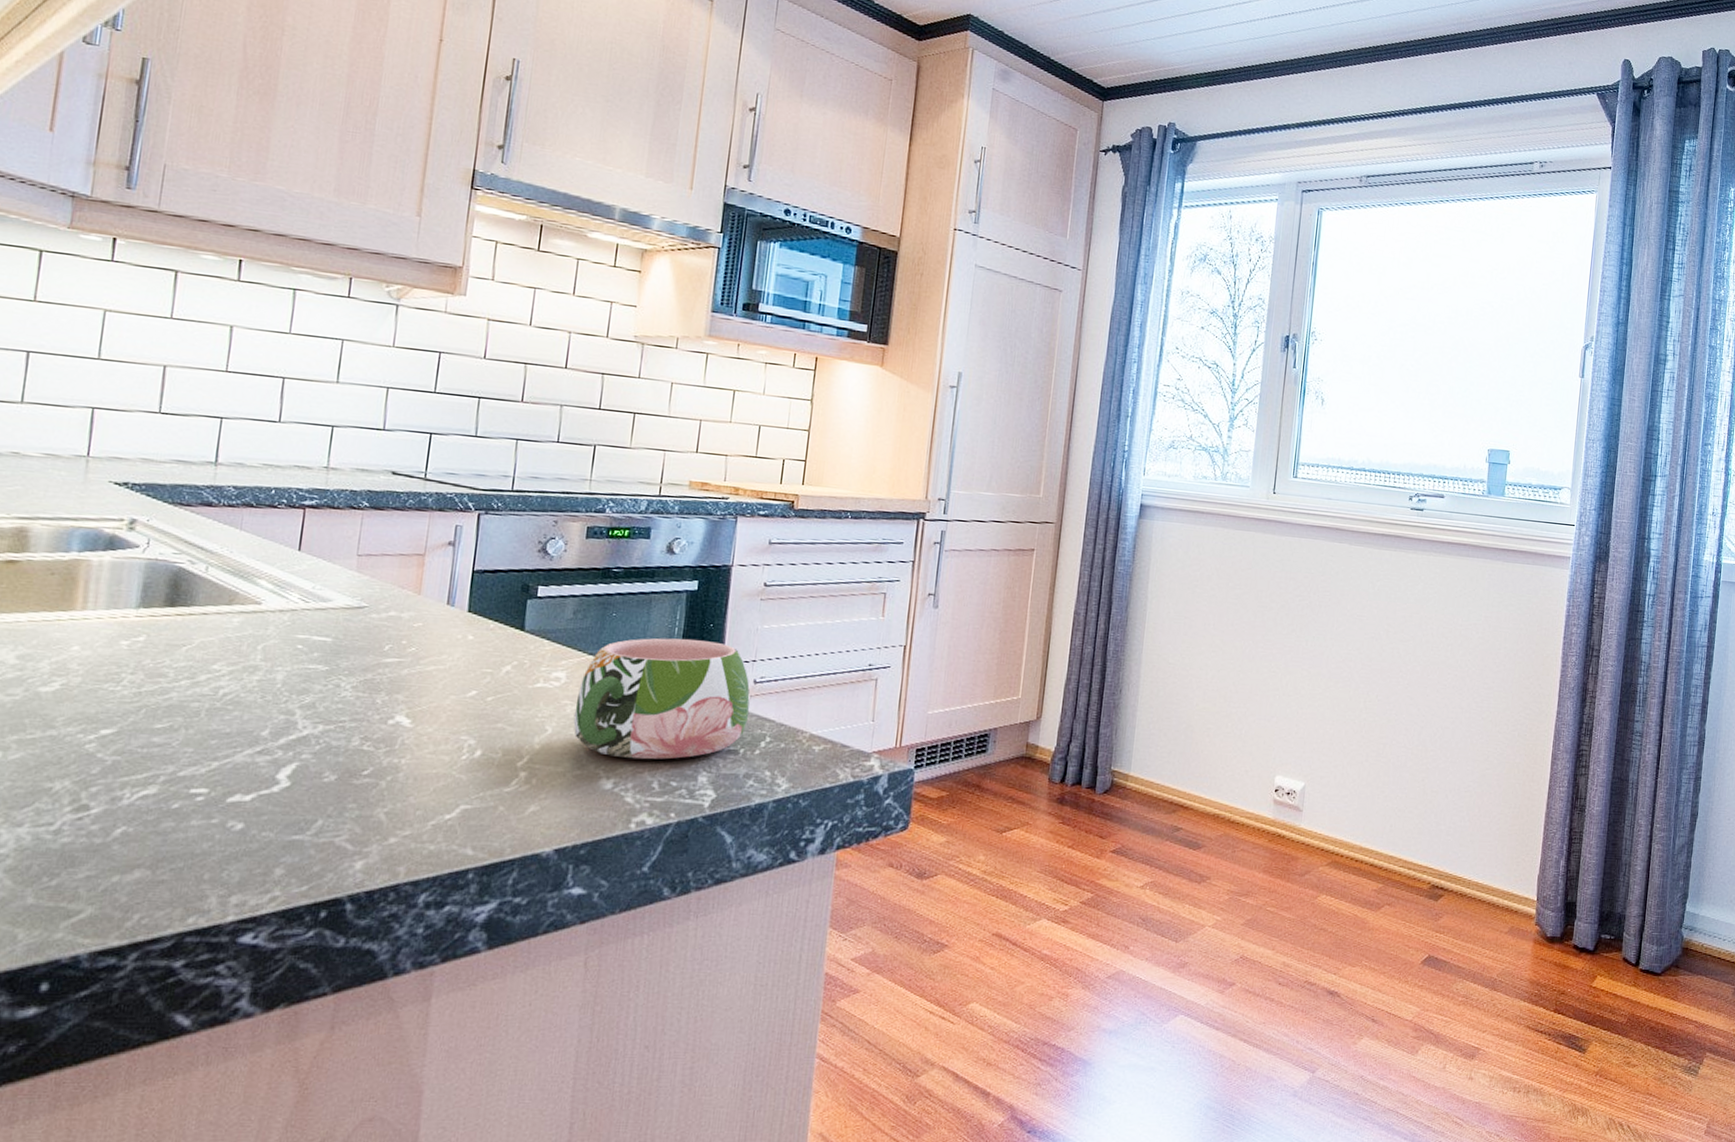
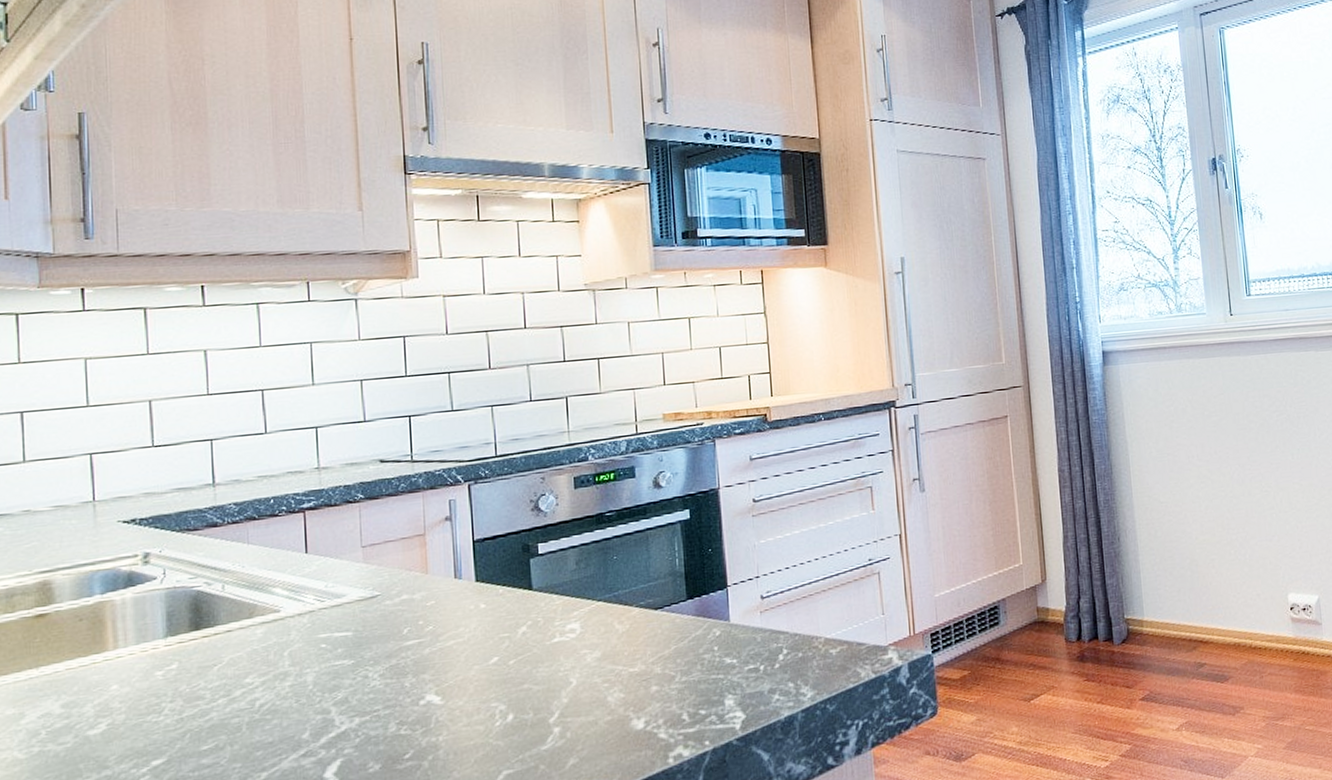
mug: present [573,638,750,760] -> none [594,565,763,697]

